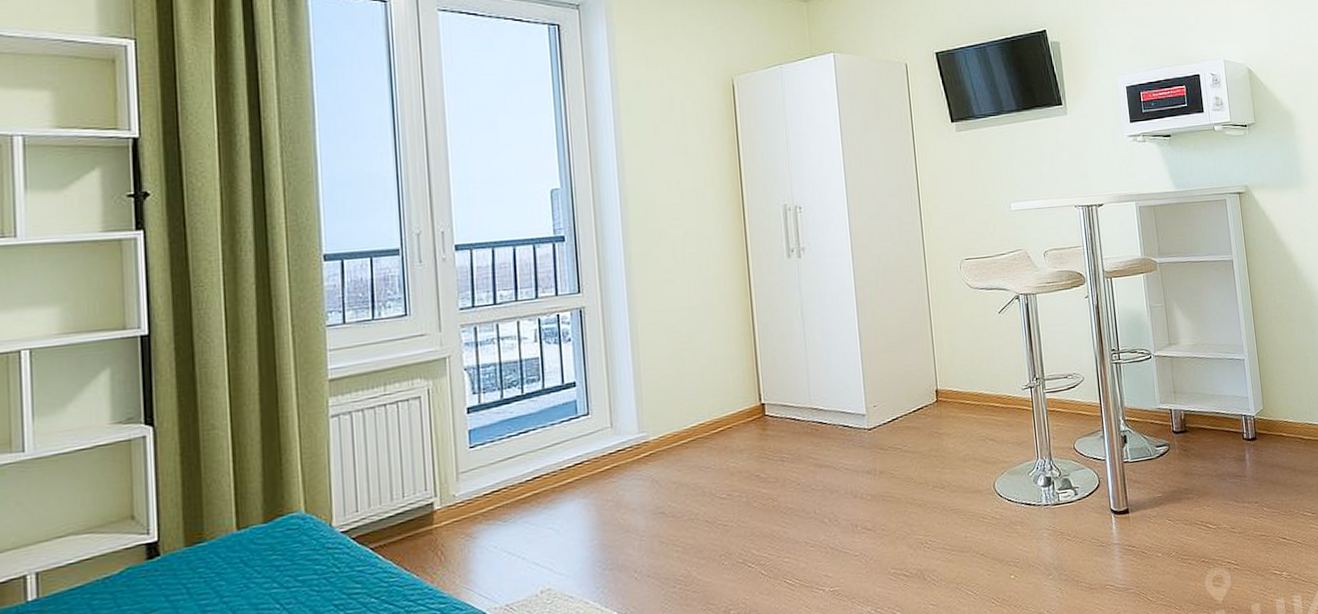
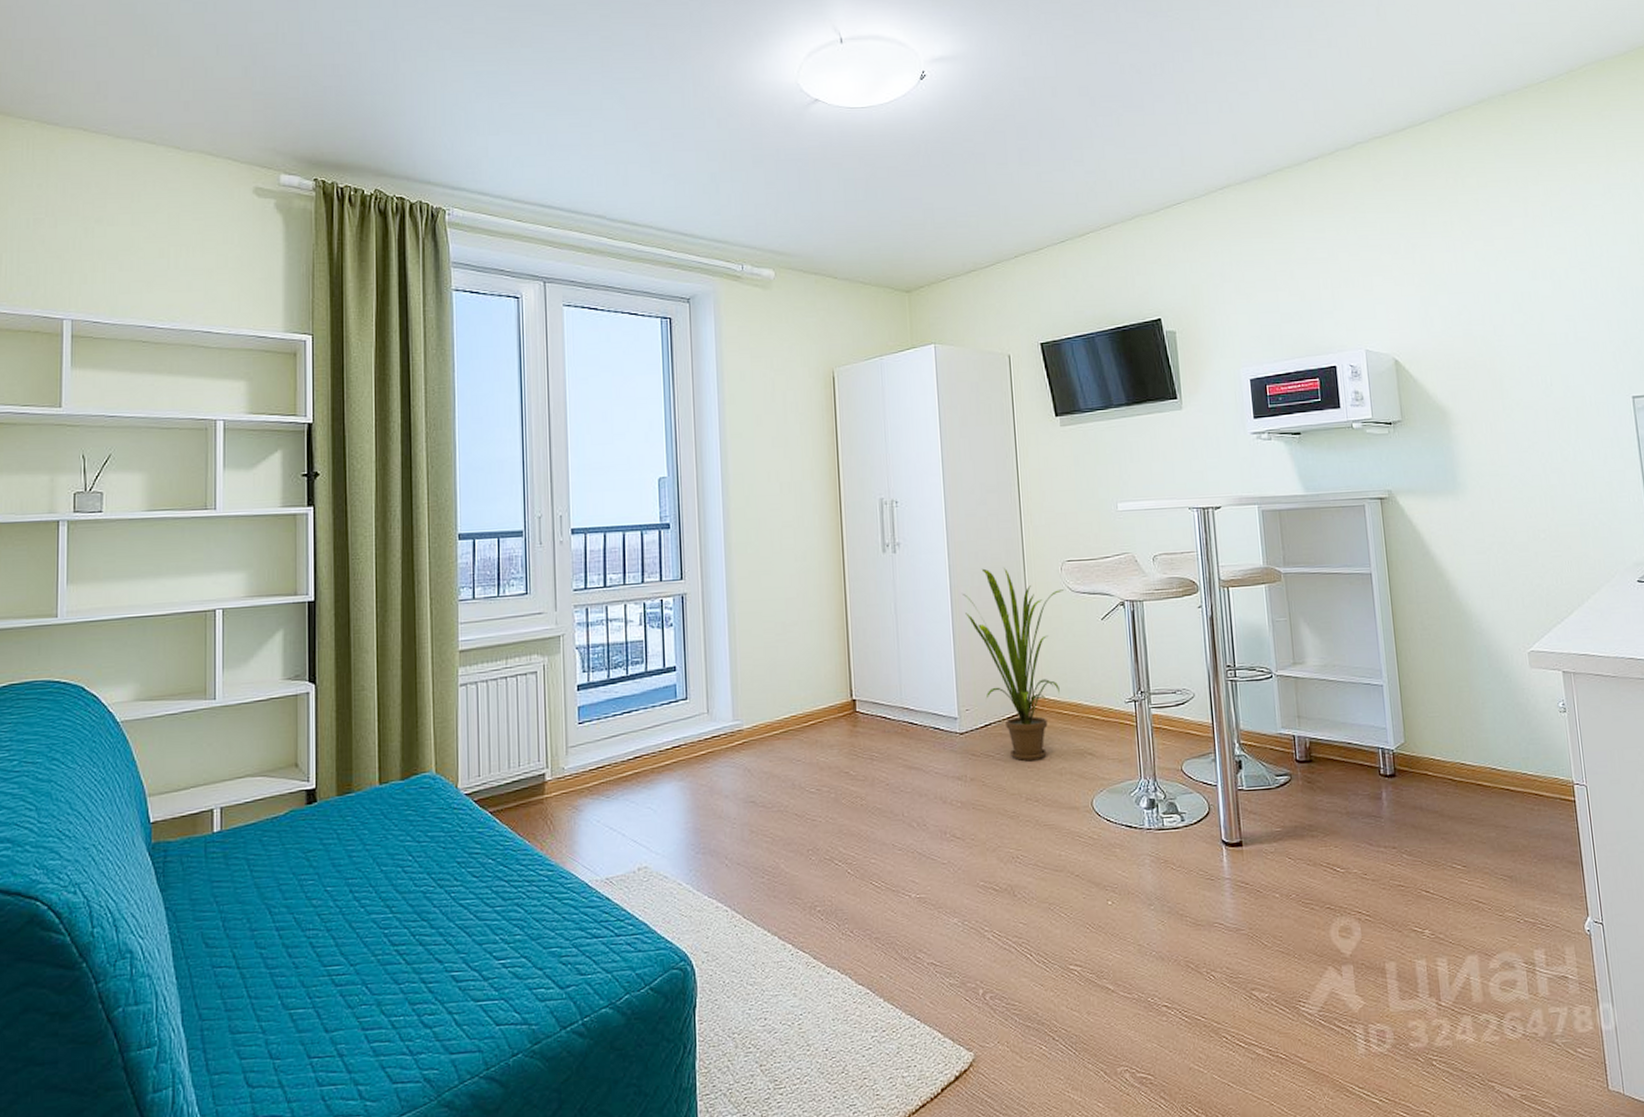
house plant: none [866,267,964,451] -> present [961,567,1065,761]

